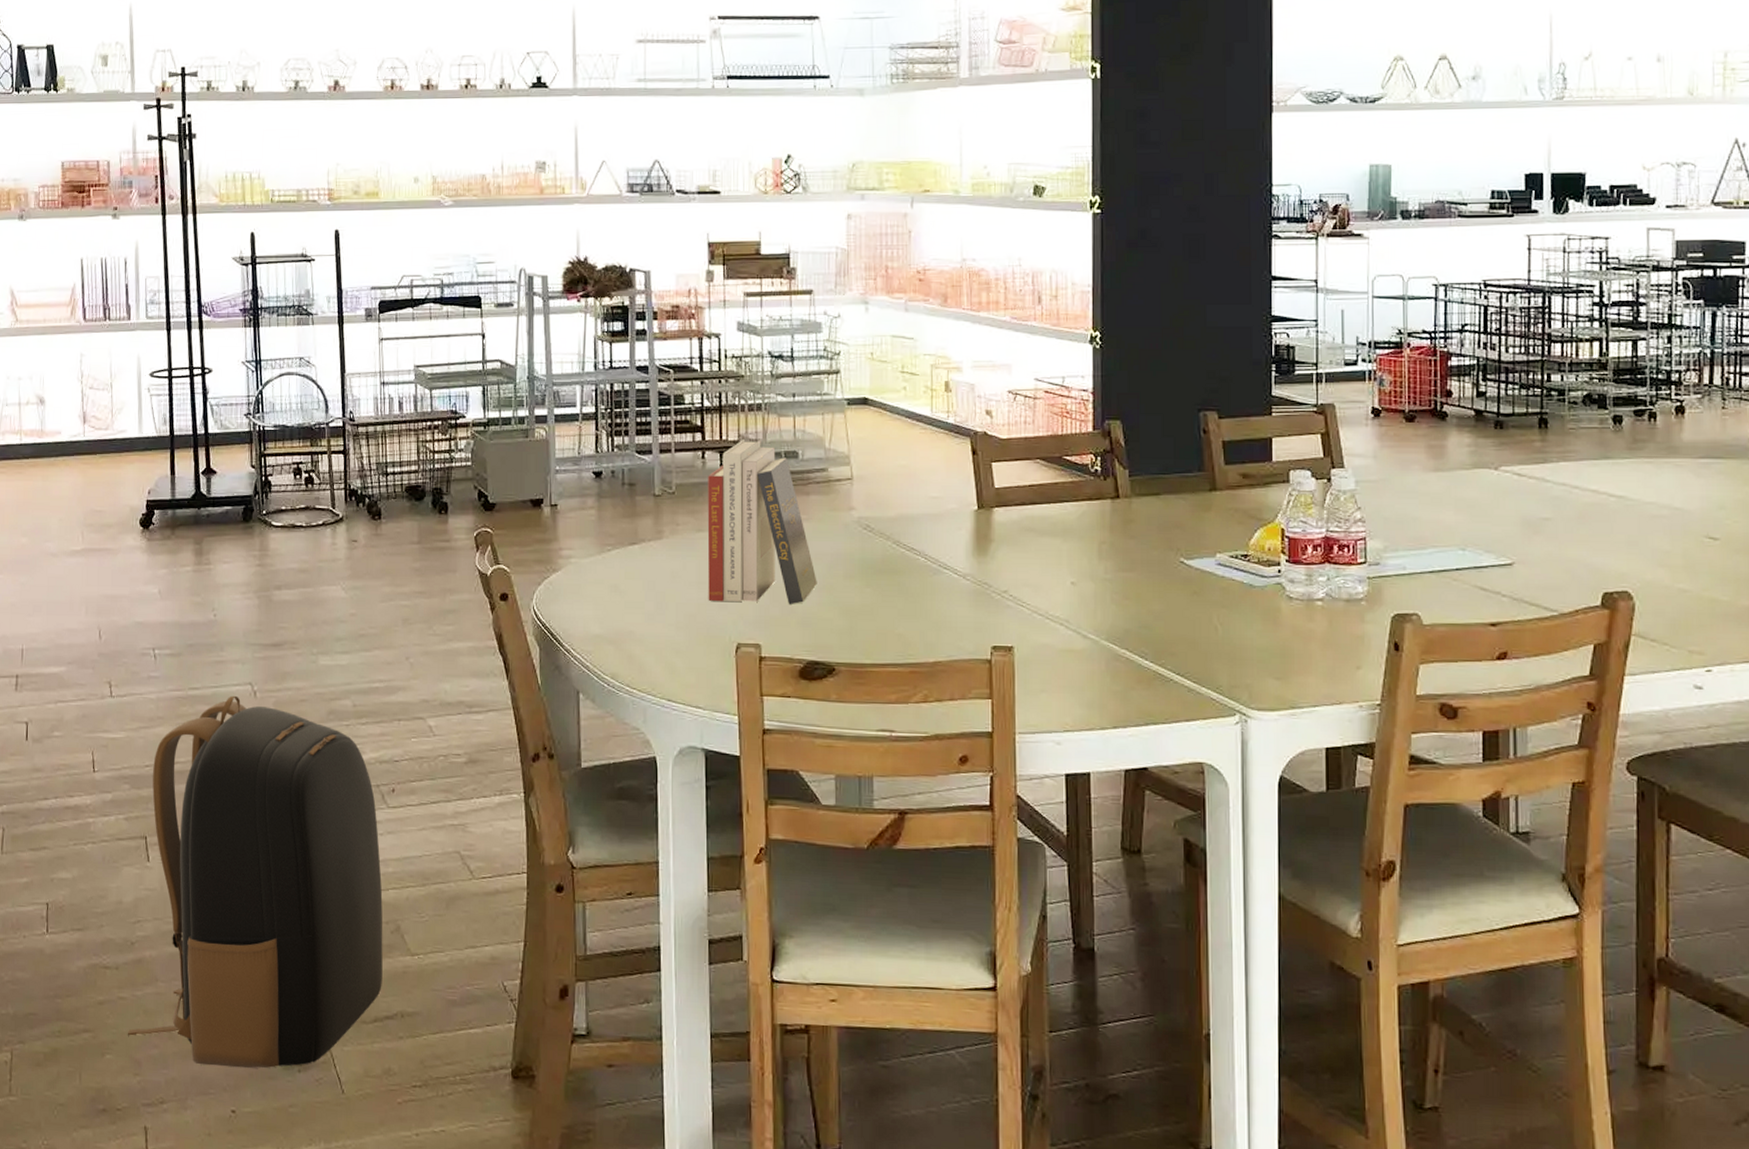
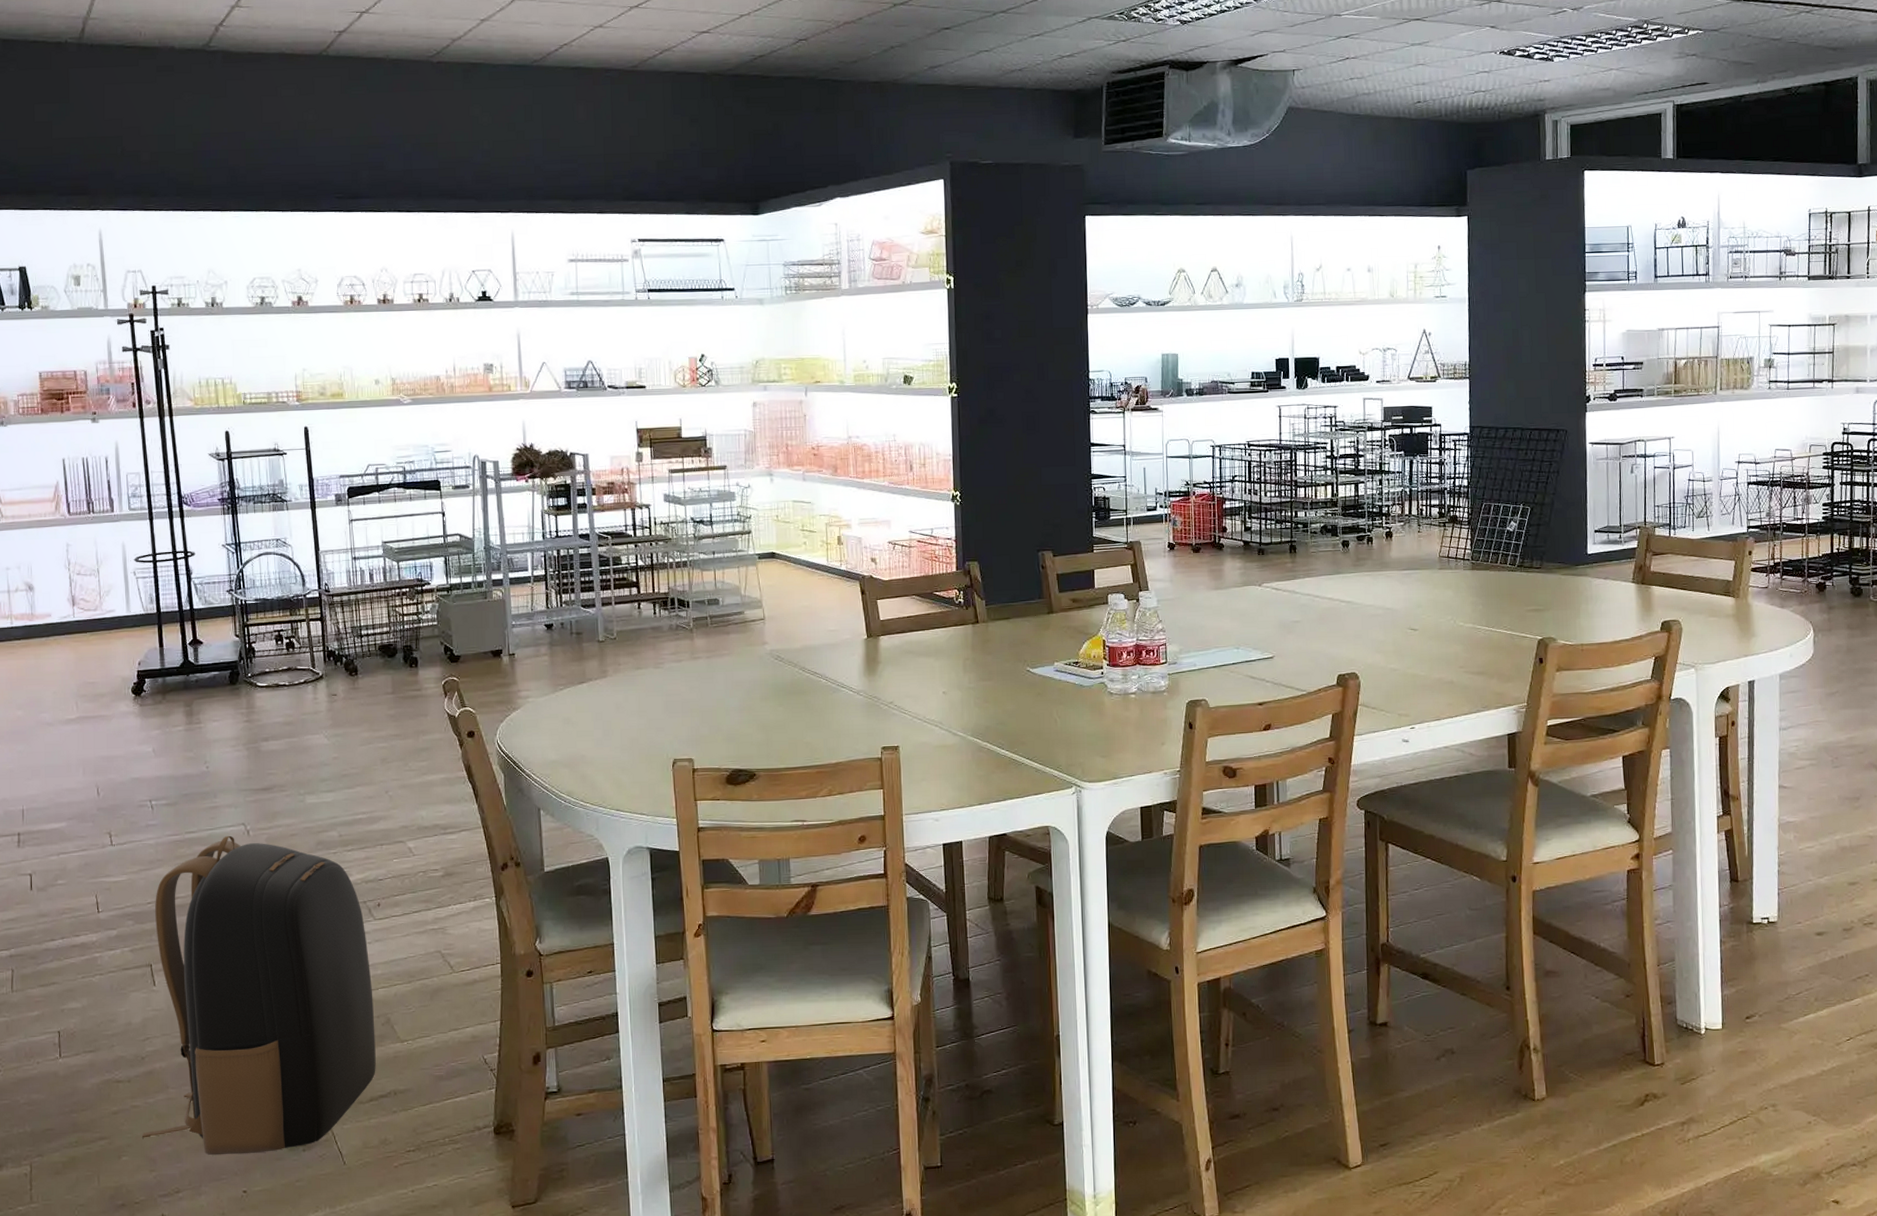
books: present [707,440,817,605] -> none [644,591,739,726]

